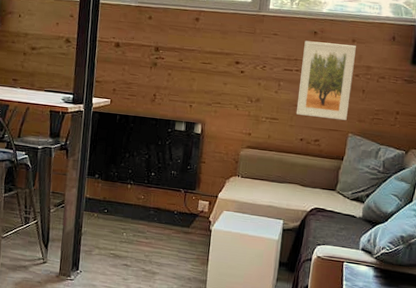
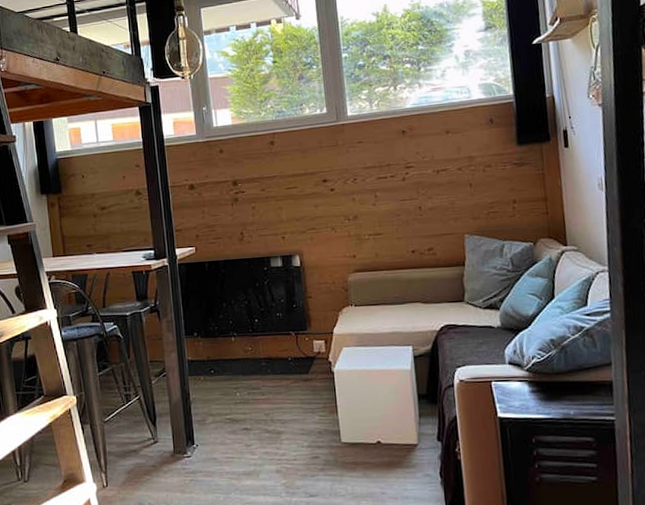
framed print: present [295,40,356,121] -> none [394,137,459,225]

